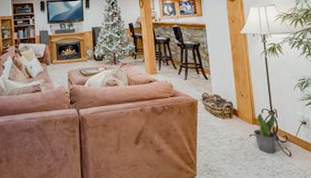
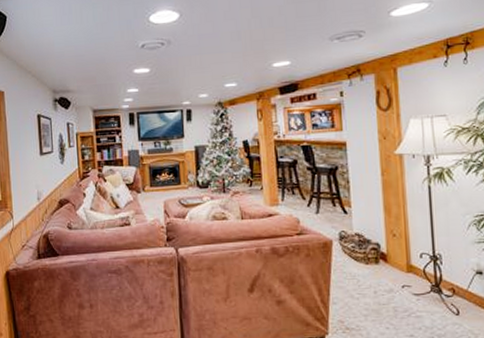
potted plant: present [253,112,277,153] -> none [408,257,440,310]

